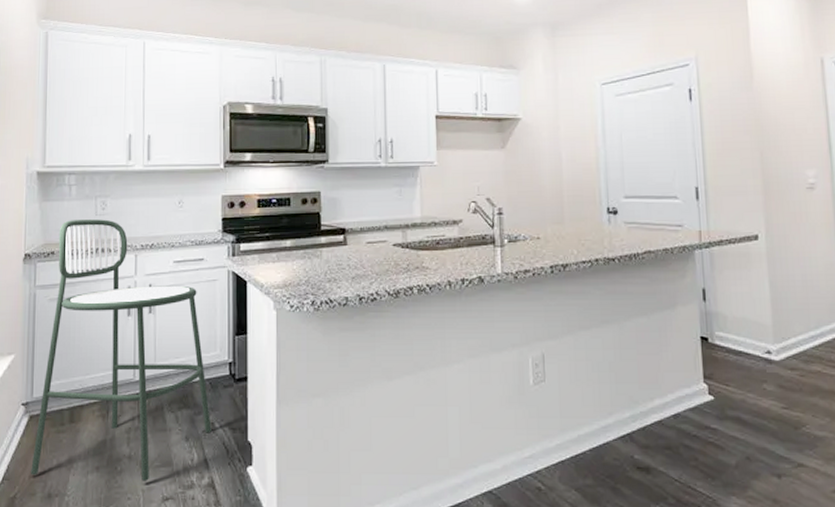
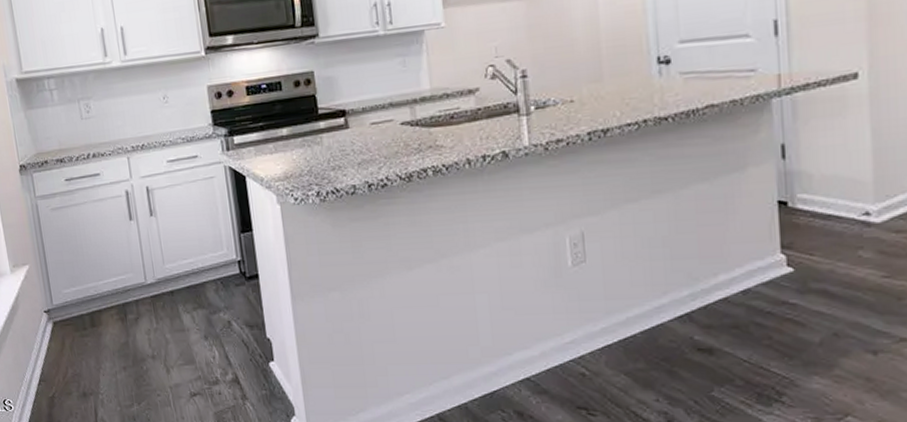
bar stool: present [31,219,212,481] -> none [48,122,229,379]

